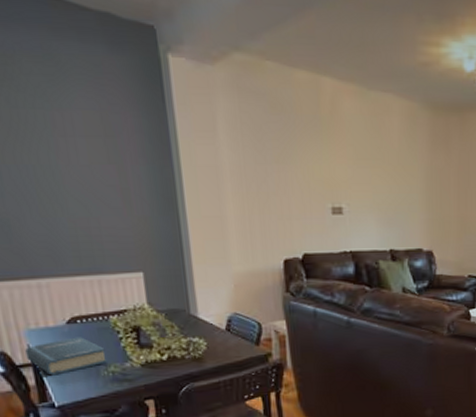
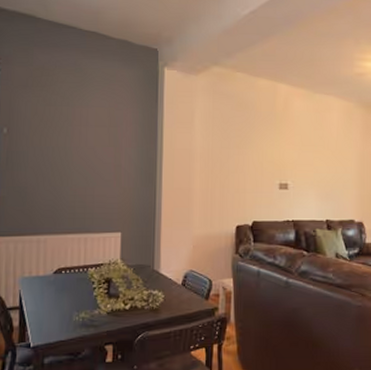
hardback book: present [25,337,107,376] -> none [16,285,80,318]

